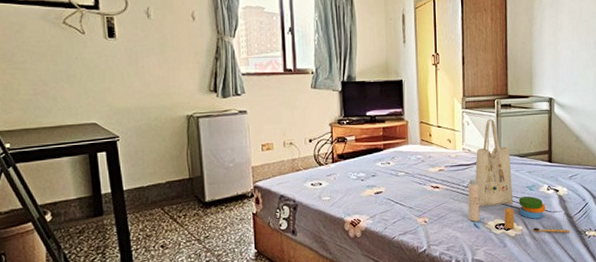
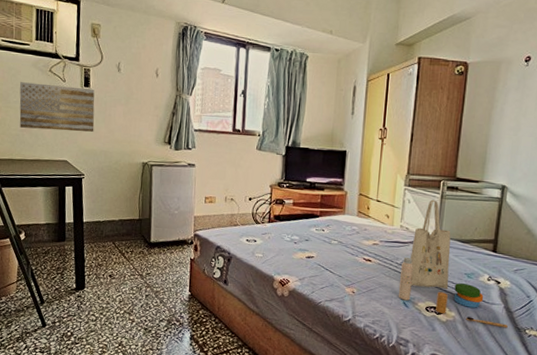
wall art: none [27,38,126,91] -> present [19,82,95,132]

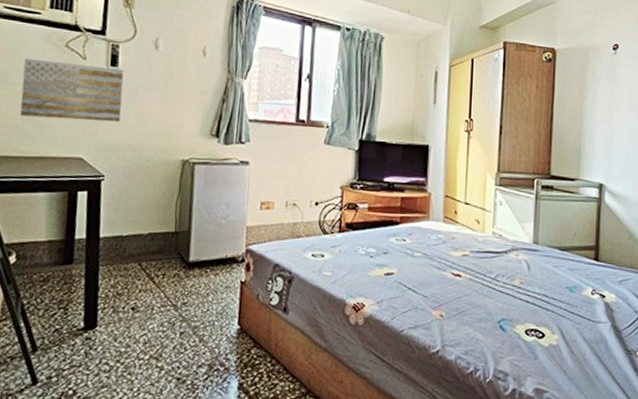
tote bag: present [398,199,508,329] -> none [493,201,617,351]

